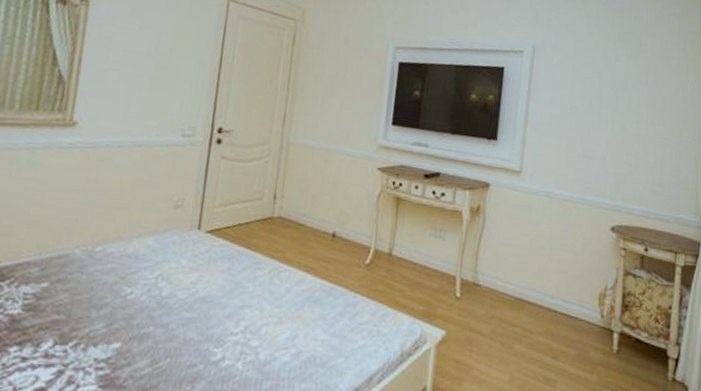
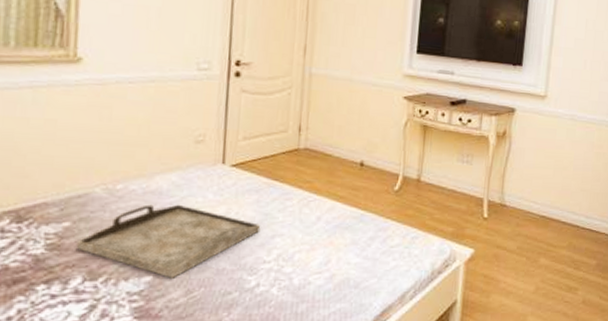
serving tray: none [52,268,231,346] -> present [77,204,261,278]

